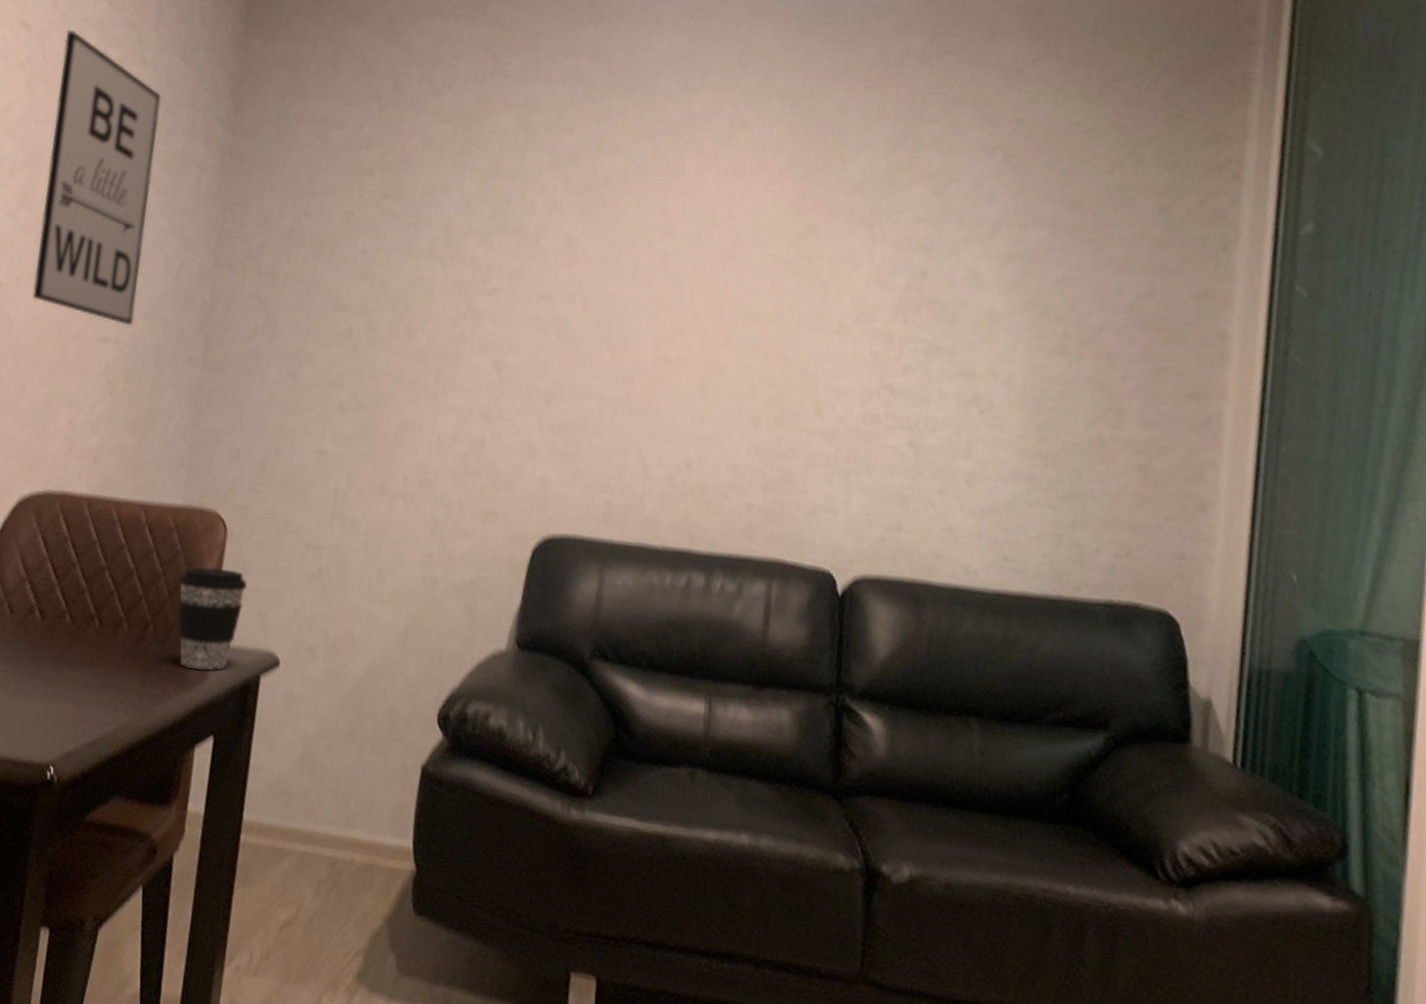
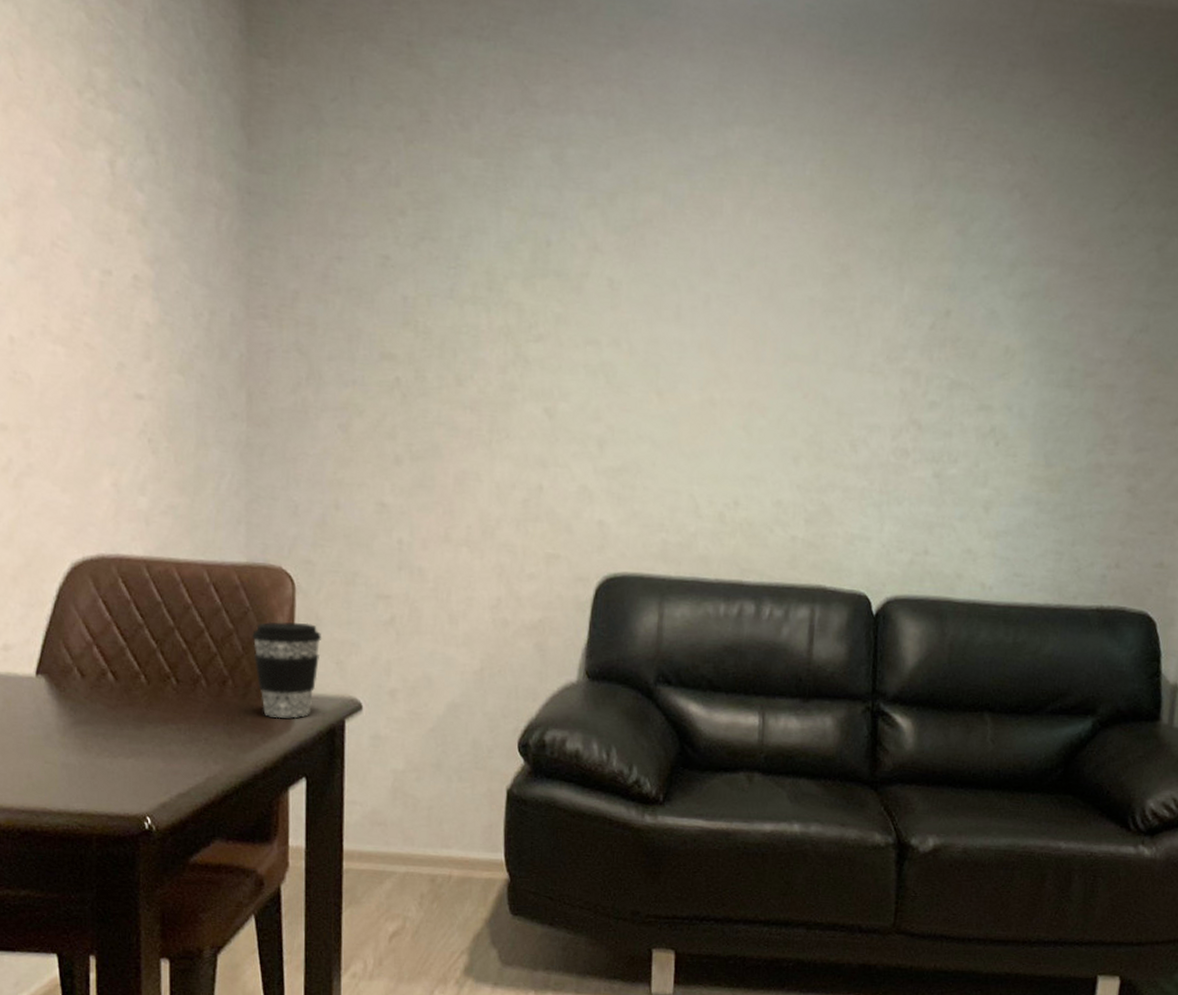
wall art: present [32,30,162,325] -> none [40,45,168,381]

